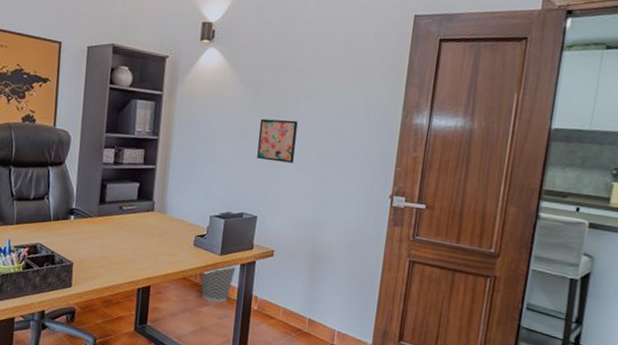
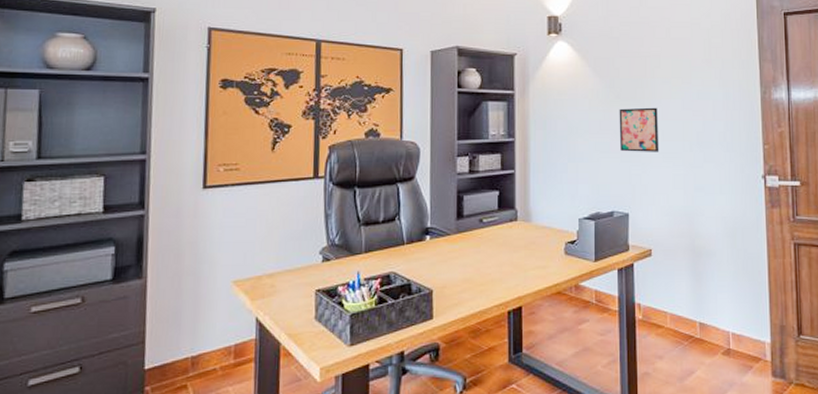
wastebasket: present [200,265,238,303] -> none [576,270,615,317]

